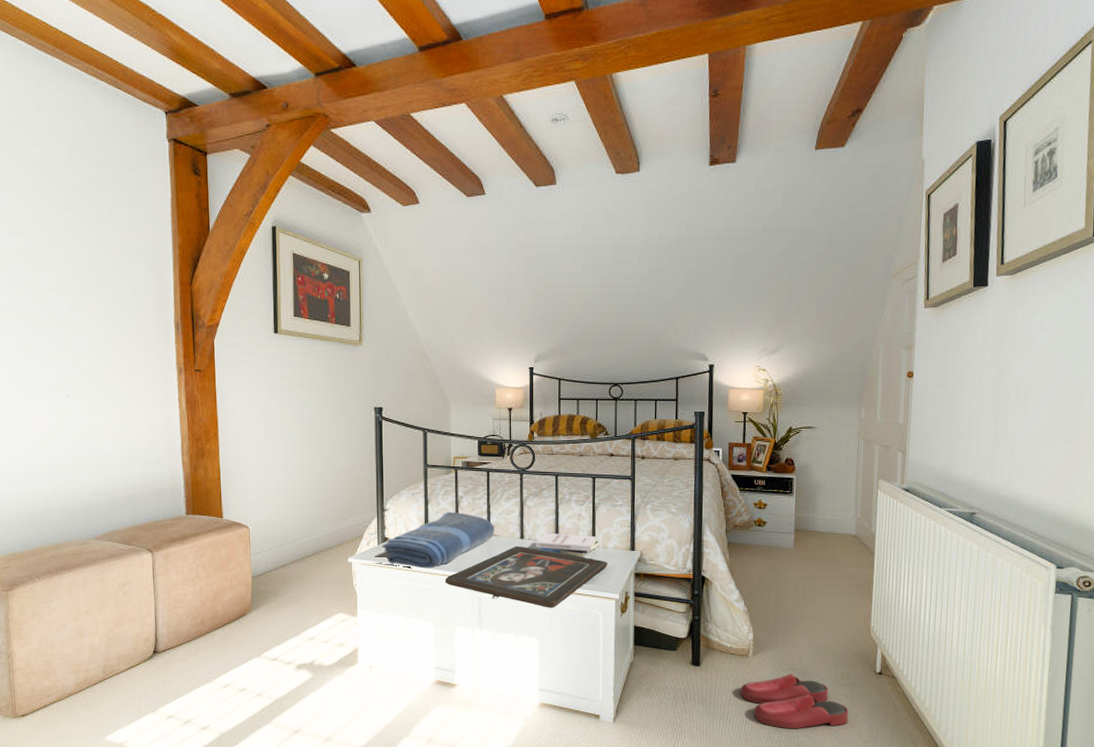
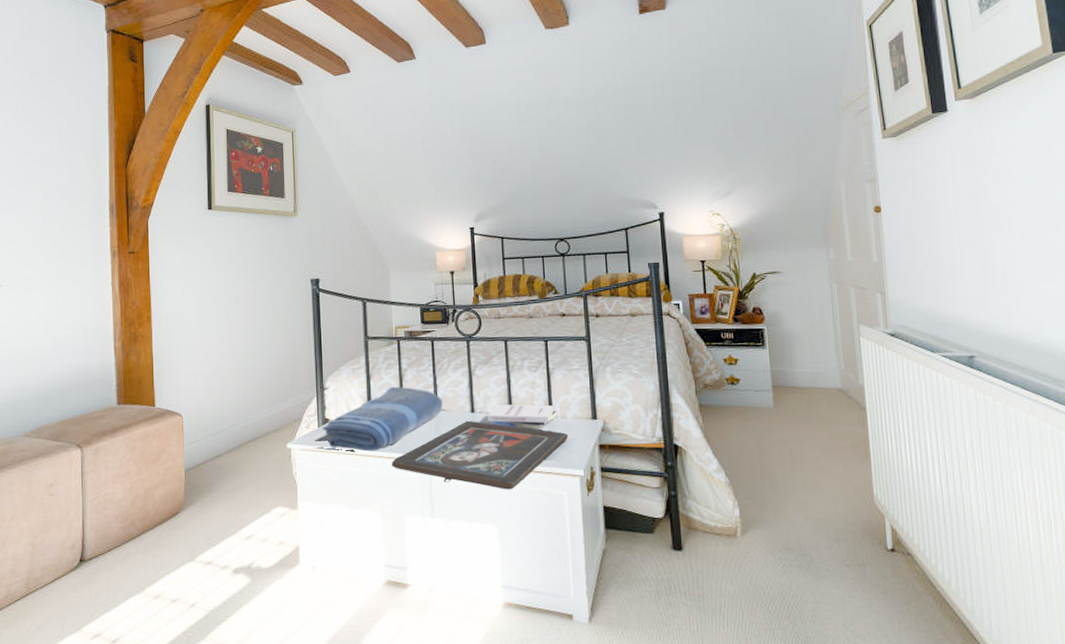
slippers: present [741,673,848,729] -> none [732,554,862,623]

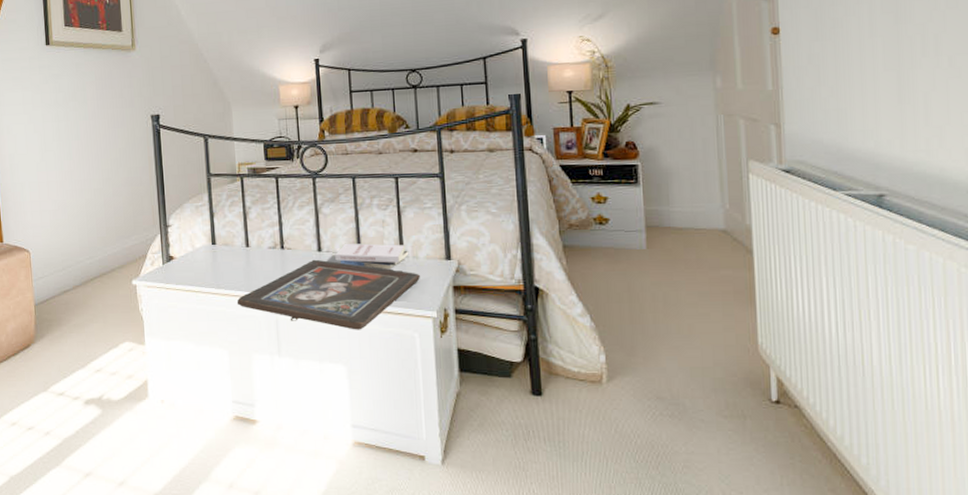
towel: present [323,386,443,452] -> none [167,224,289,289]

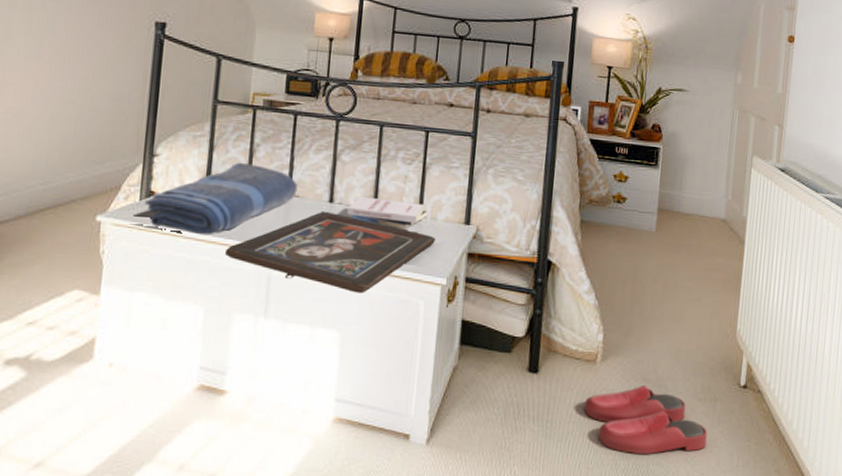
towel: none [167,224,289,289] -> present [145,162,298,236]
slippers: none [596,403,740,474] -> present [584,384,707,455]

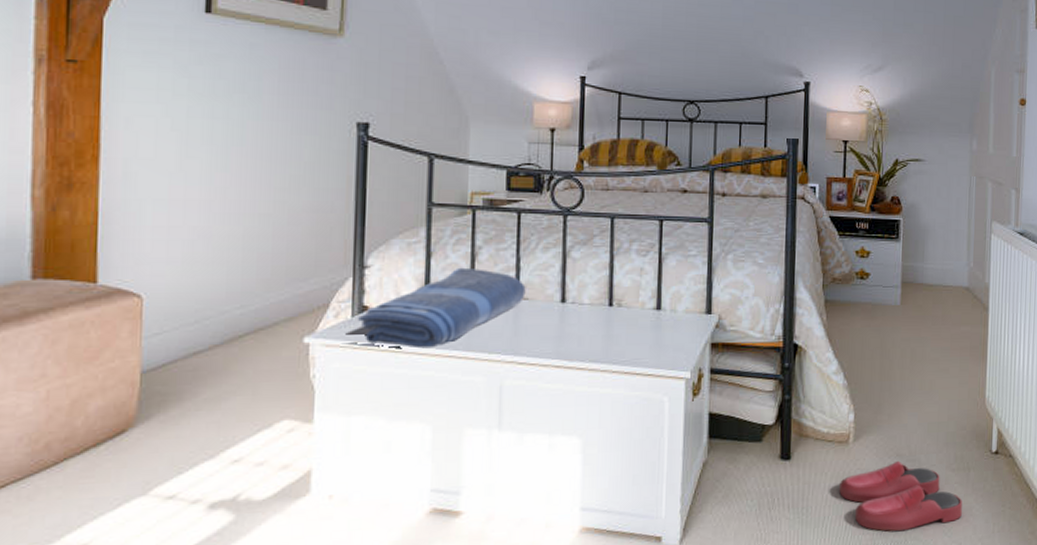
religious icon: present [224,210,435,294] -> none [450,312,676,396]
books: present [347,196,428,230] -> none [581,293,667,325]

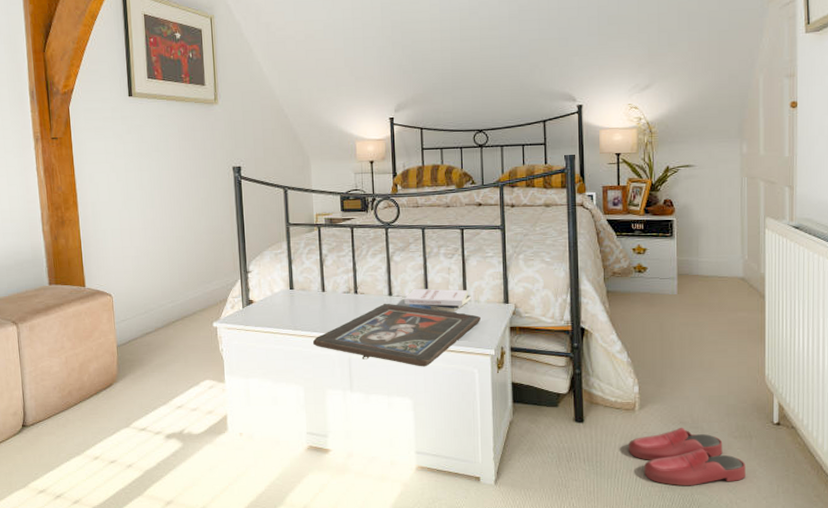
towel: present [358,267,526,349] -> none [247,270,362,331]
religious icon: none [450,312,676,396] -> present [312,303,481,367]
books: none [581,293,667,325] -> present [404,288,472,313]

